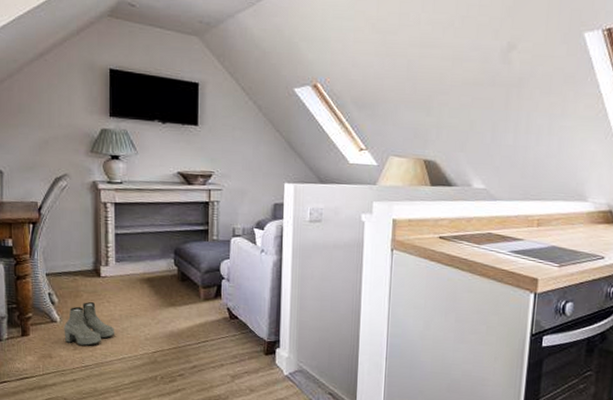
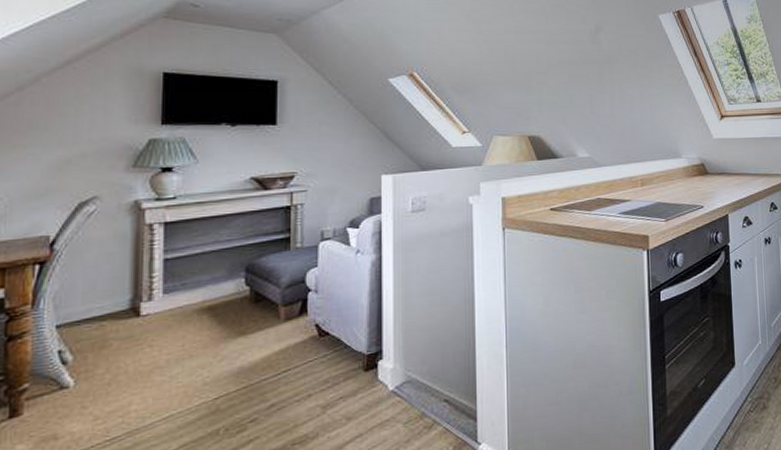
boots: present [64,302,114,346] -> none [79,351,158,413]

